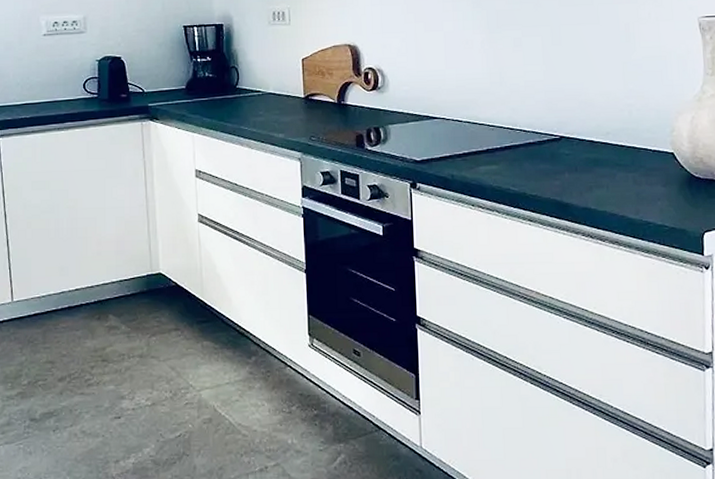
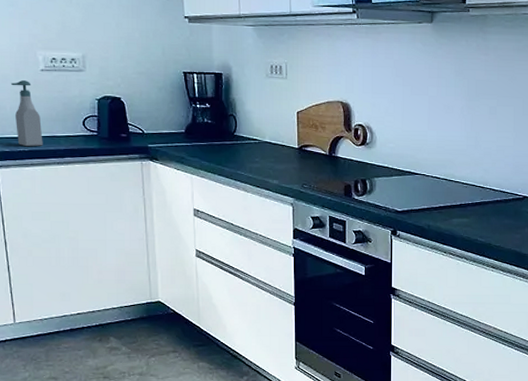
soap bottle: none [15,46,44,114] -> present [11,80,43,147]

